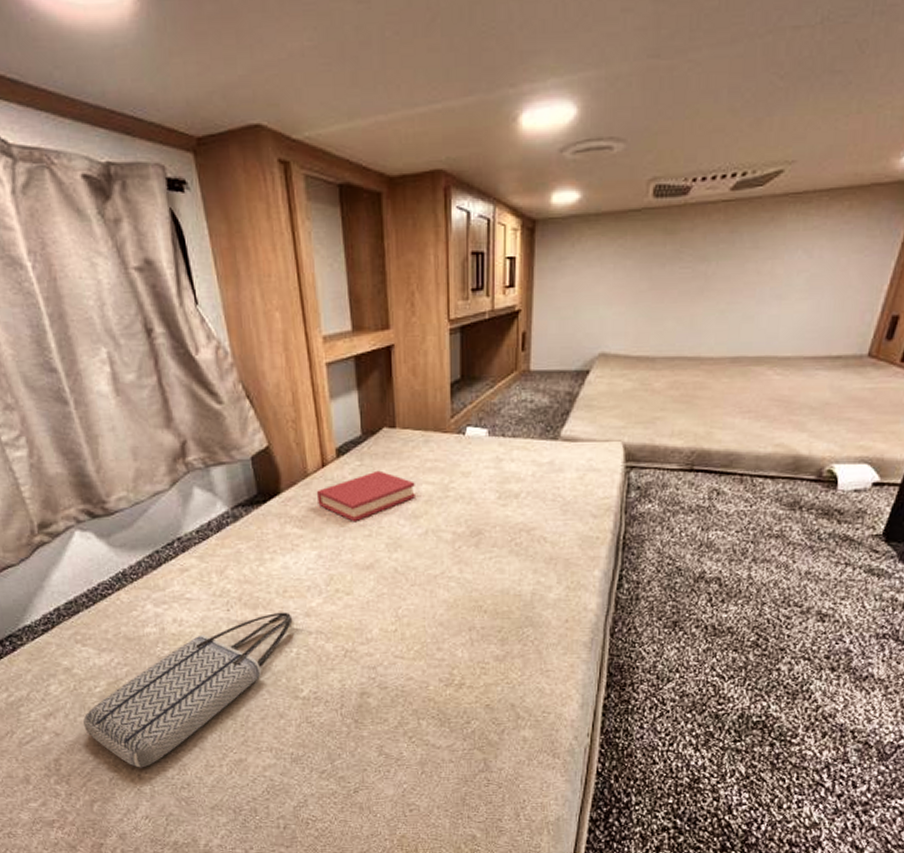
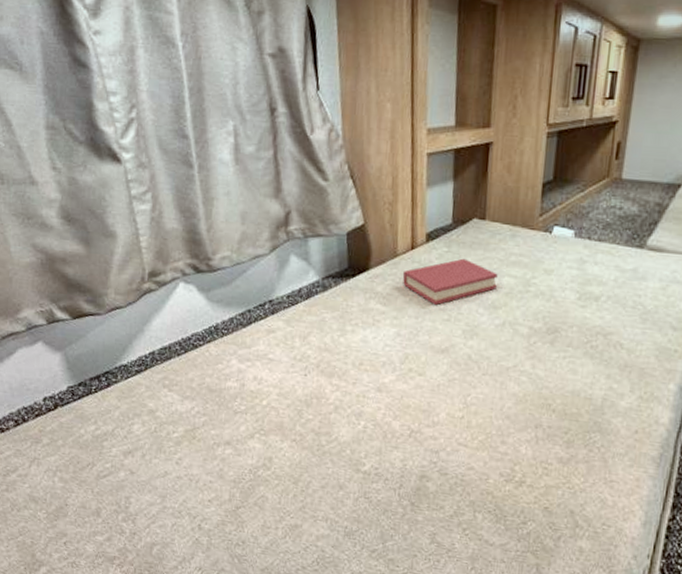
tote bag: present [83,612,291,768] -> none [157,383,364,519]

